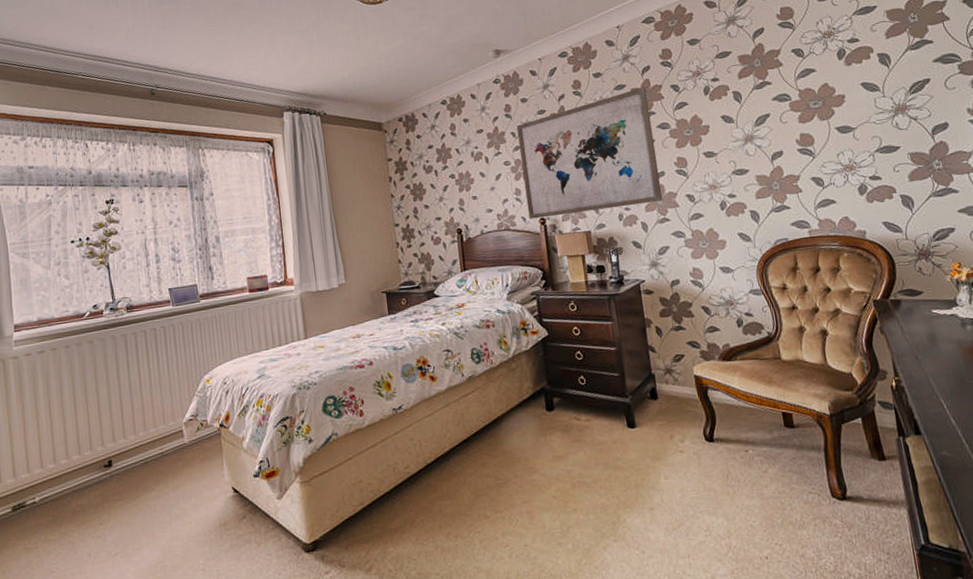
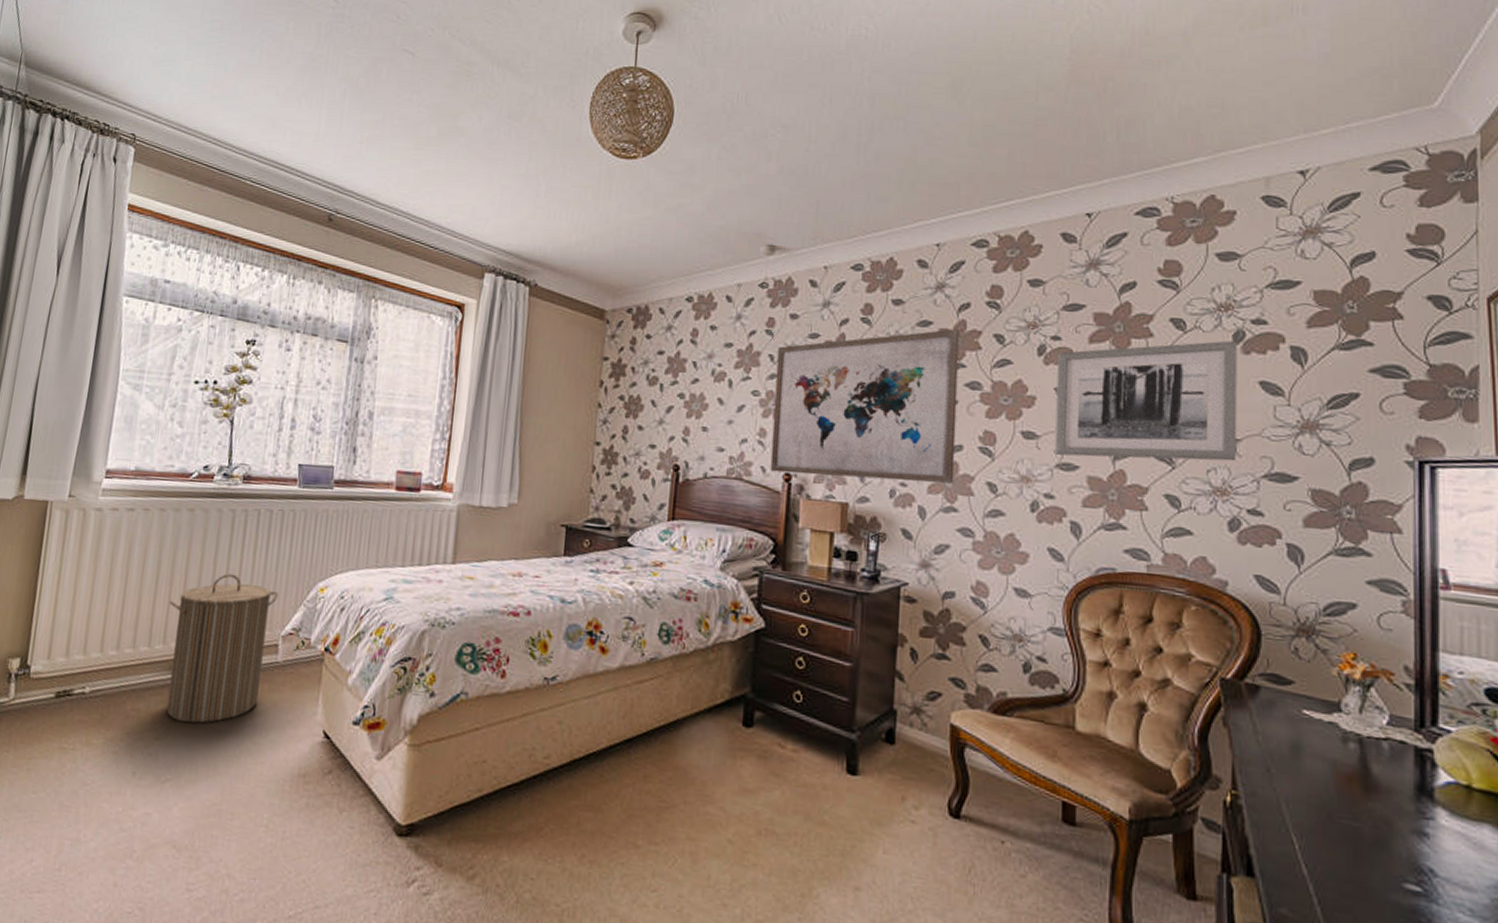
laundry hamper: none [88,384,176,507] -> present [166,573,278,724]
wall art: none [718,57,856,165] -> present [1055,340,1237,462]

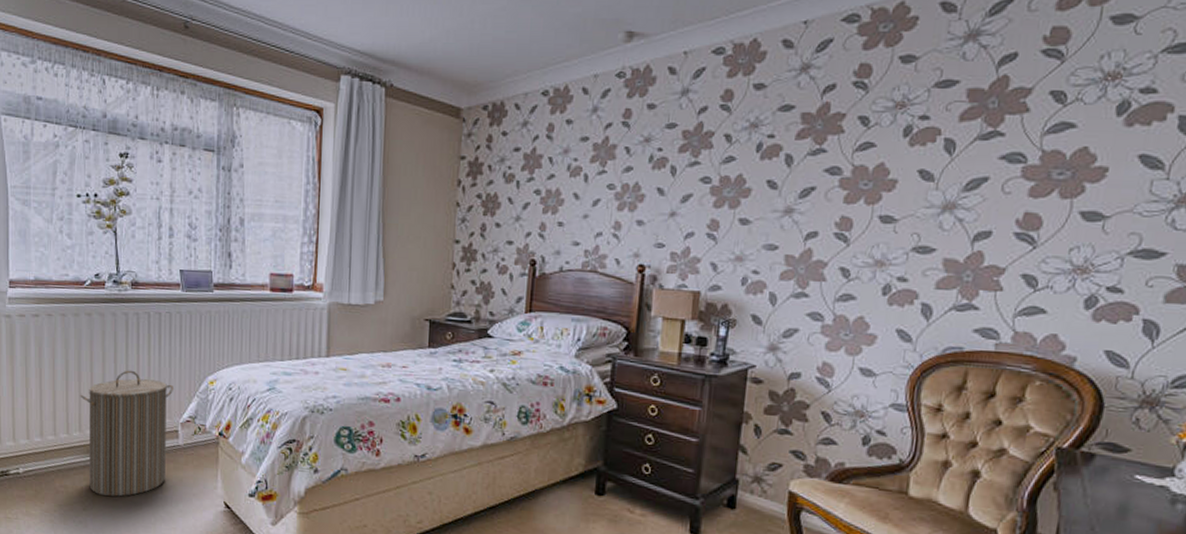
wall art: present [770,329,960,484] -> none [624,113,823,270]
wall art: present [1055,340,1237,462] -> none [912,112,1121,239]

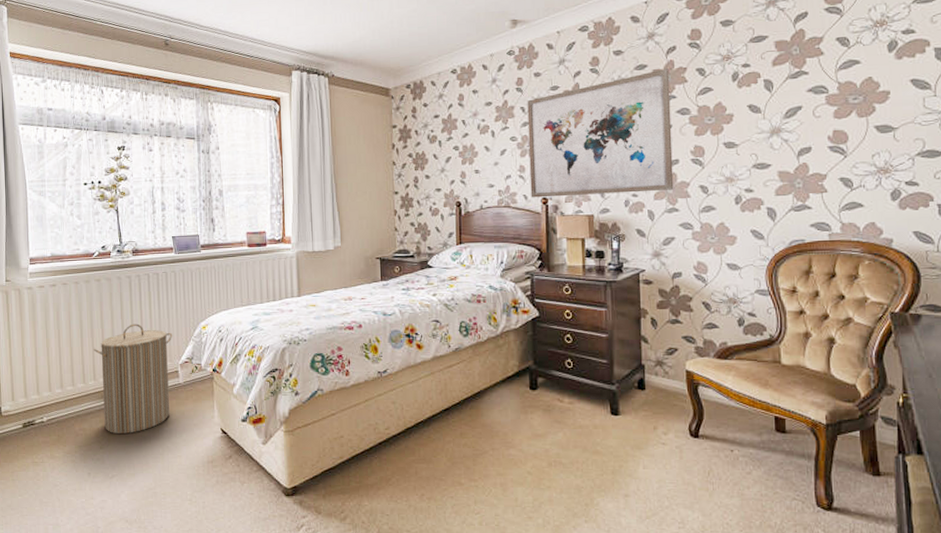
wall art: none [624,113,823,270] -> present [527,68,674,198]

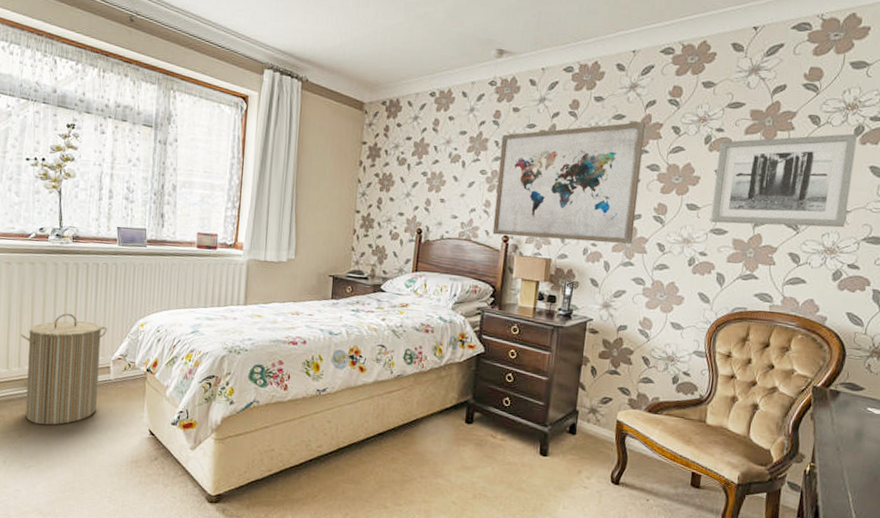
wall art: none [748,49,895,157] -> present [711,133,858,228]

